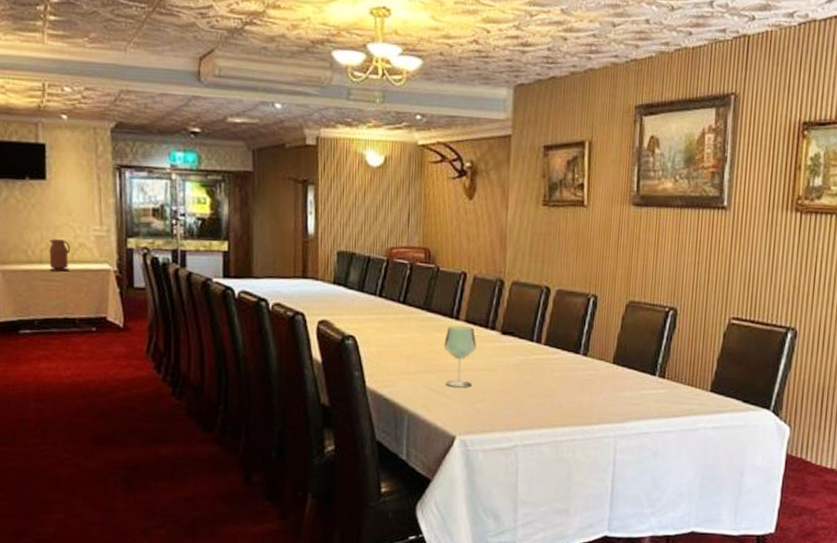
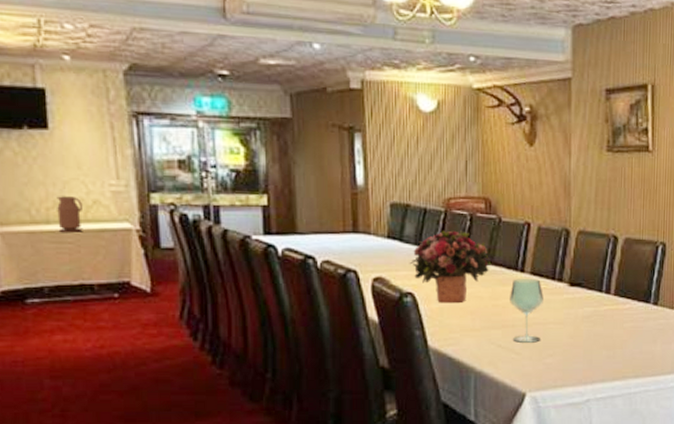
bouquet: none [352,278,429,348] -> present [409,230,492,304]

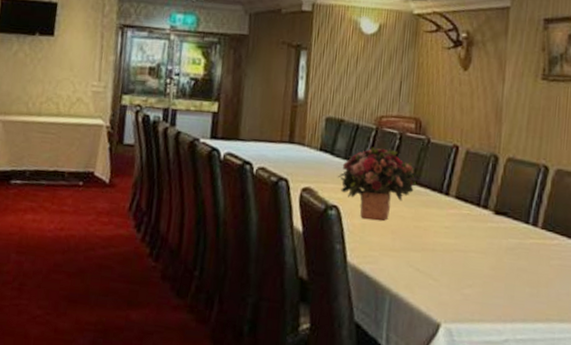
water jug: present [57,196,84,233] -> none [47,93,69,126]
wine glass: present [510,279,543,343] -> none [432,201,467,271]

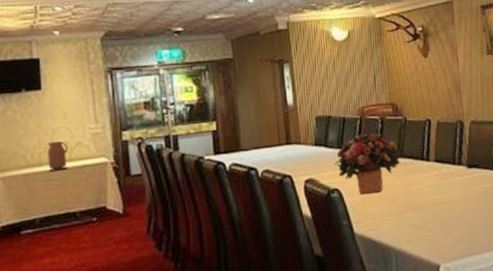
water jug: none [47,93,69,126] -> present [47,141,69,172]

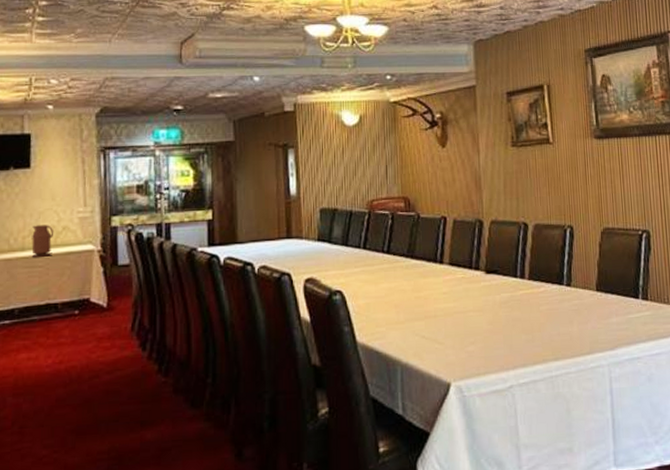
bouquet: present [334,132,402,195] -> none [337,229,413,299]

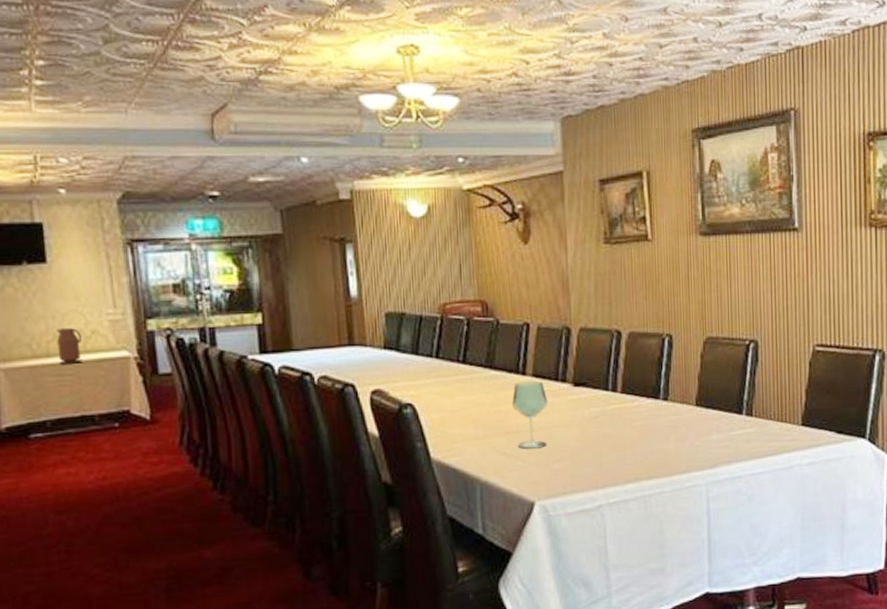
wine glass: none [431,269,462,332] -> present [512,381,547,449]

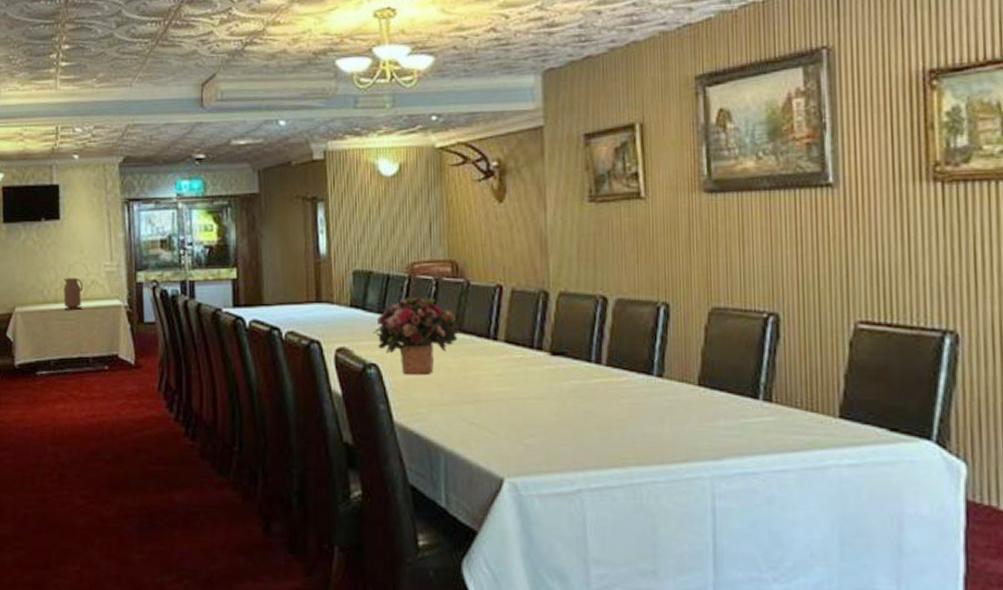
bouquet: none [407,336,492,413] -> present [372,297,461,376]
wine glass: present [512,381,547,449] -> none [482,348,521,420]

